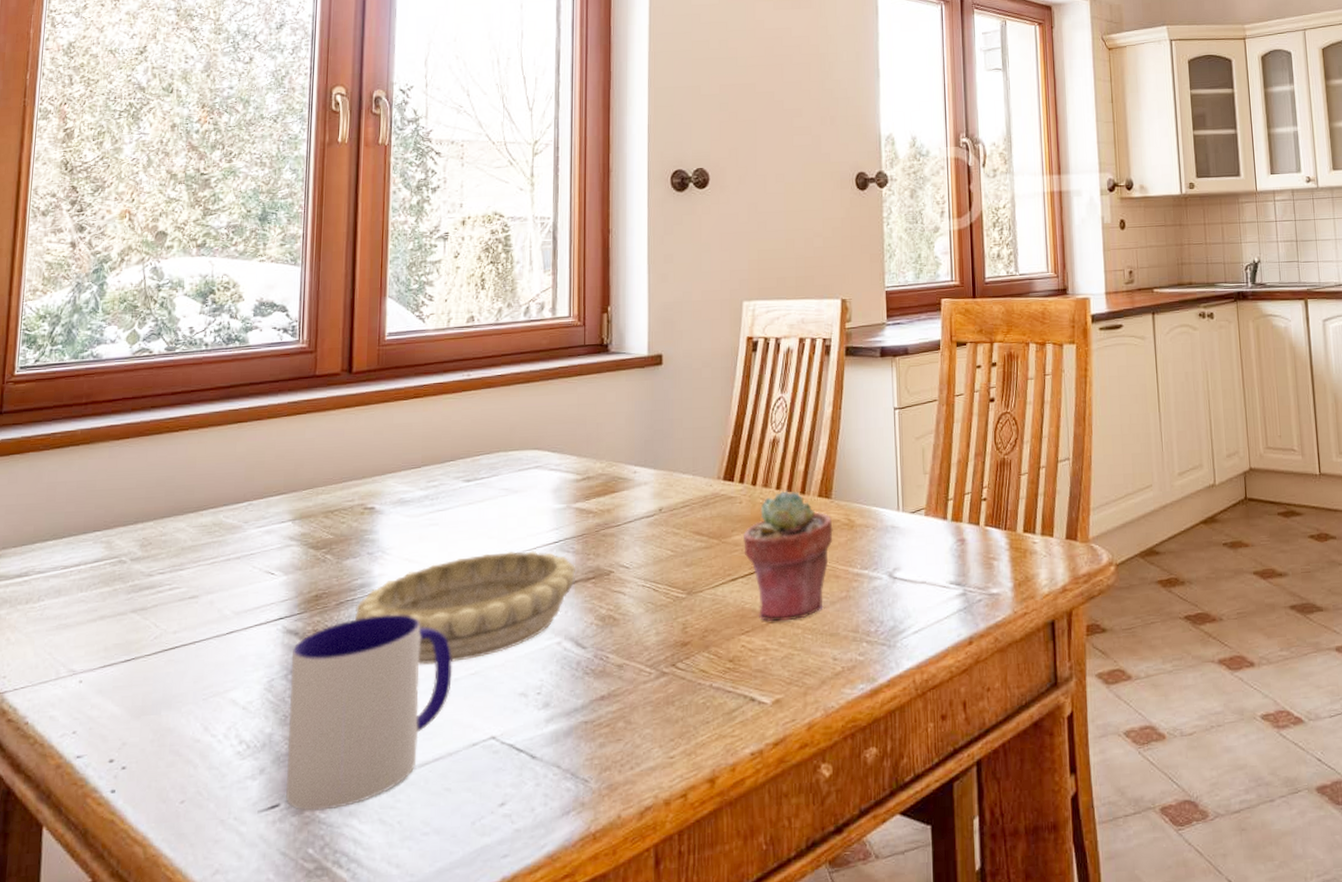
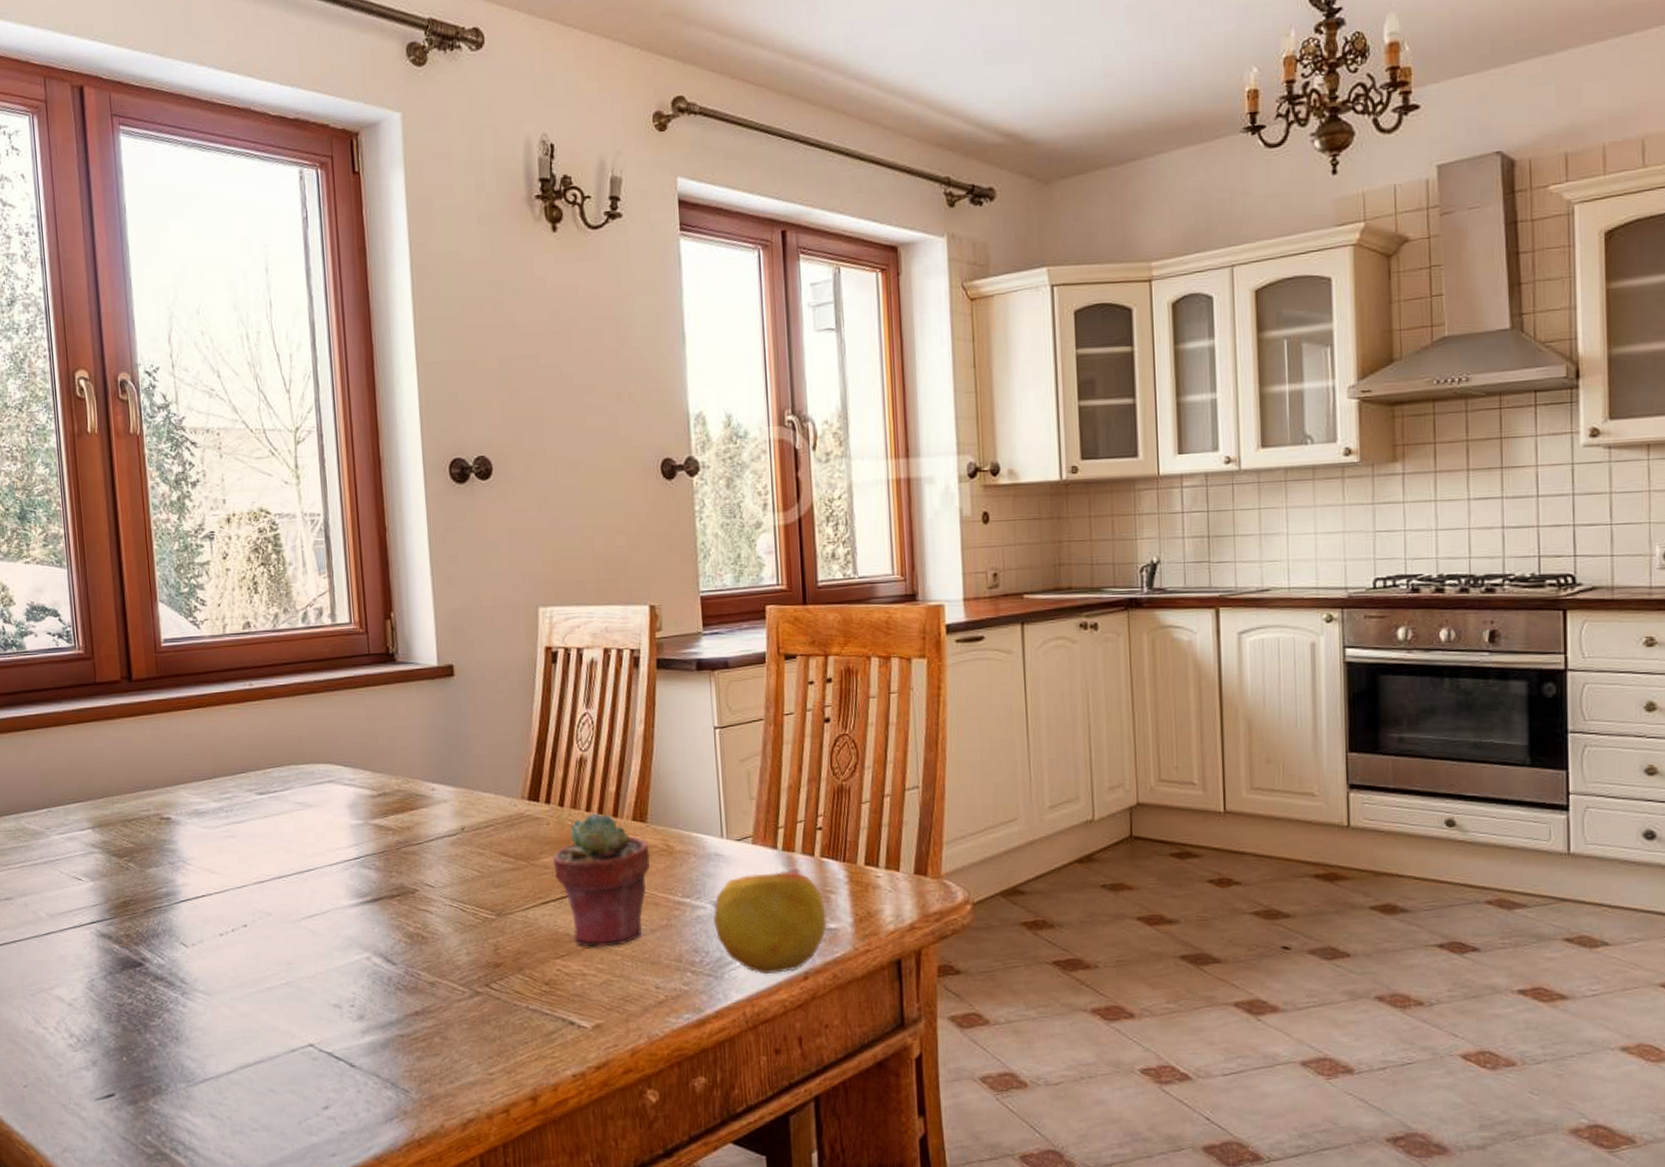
mug: present [286,614,452,811] -> none [107,923,265,1102]
decorative bowl: present [354,551,576,665] -> none [163,866,380,973]
apple: none [889,540,990,641] -> present [714,870,827,974]

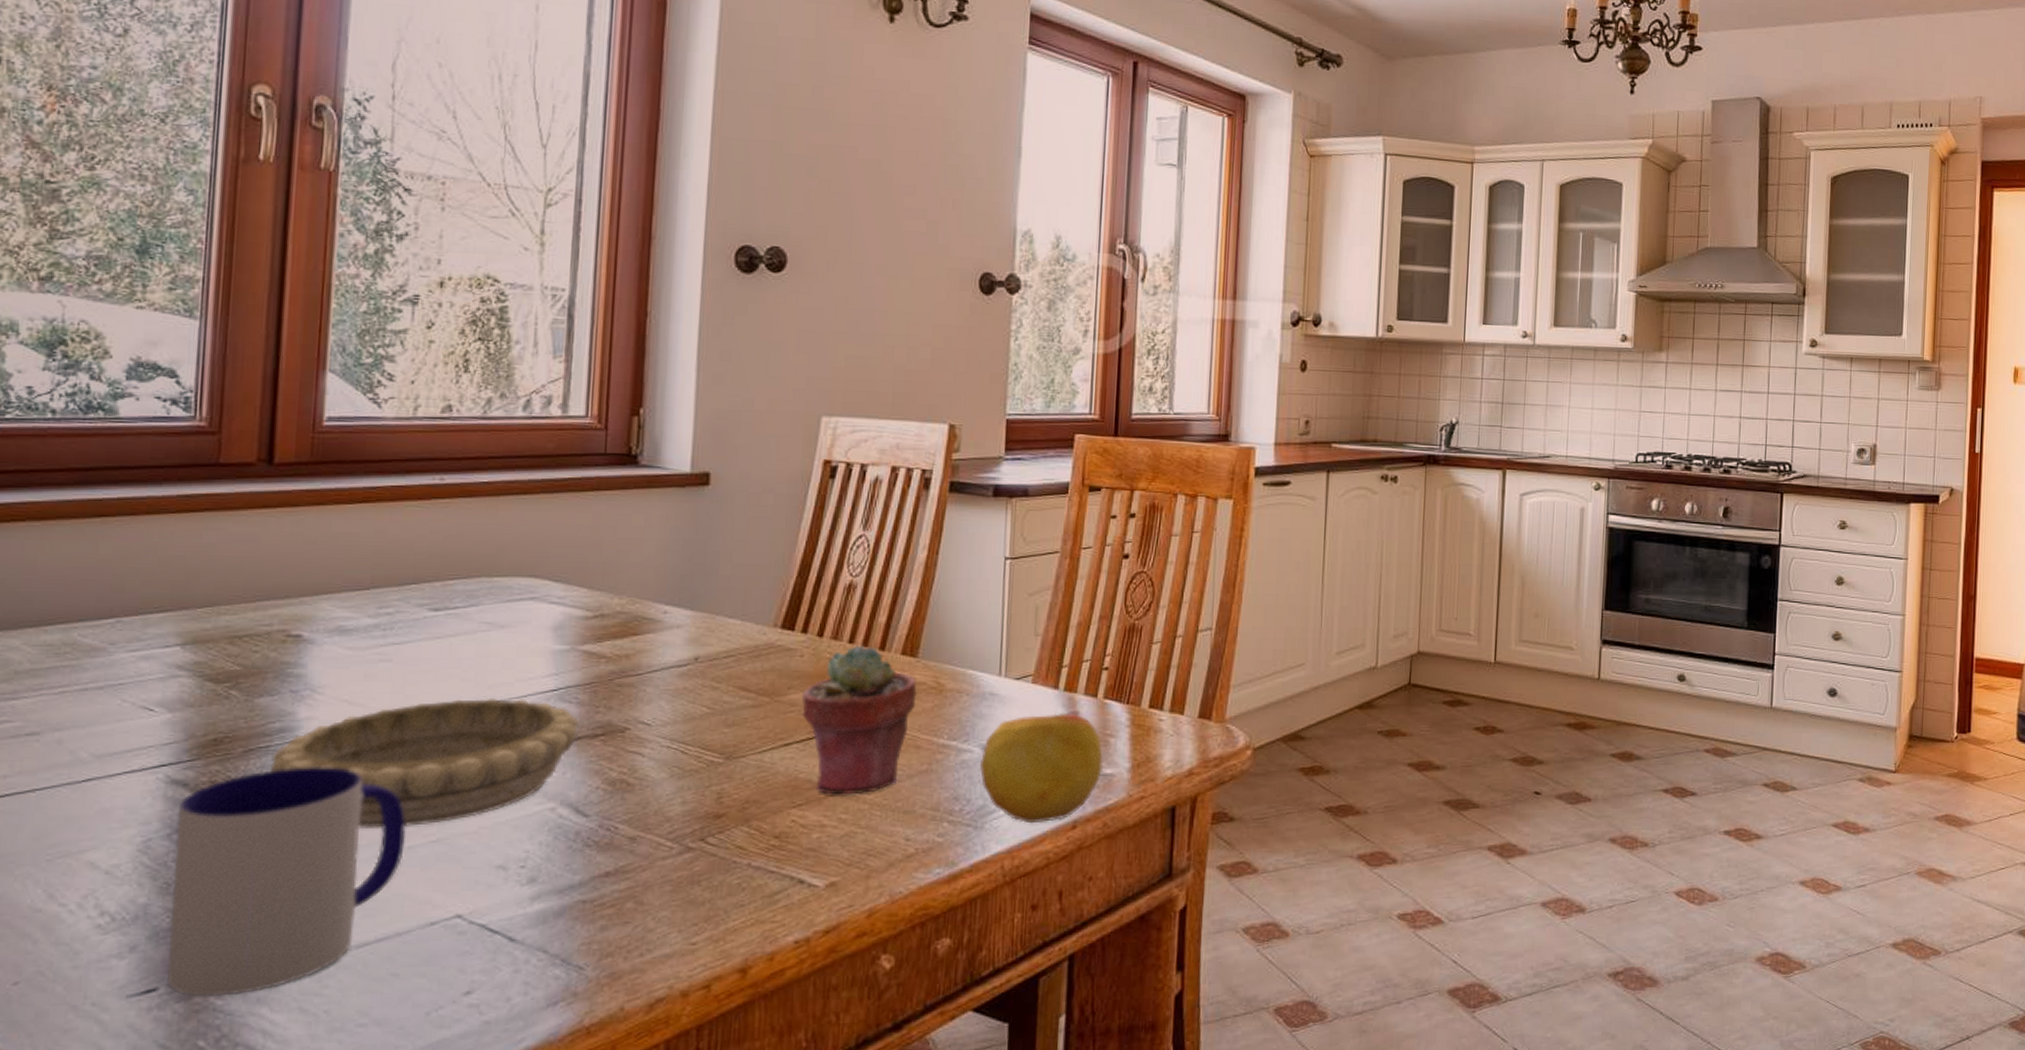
mug: none [107,923,265,1102] -> present [167,766,406,997]
decorative bowl: none [163,866,380,973] -> present [269,699,580,829]

